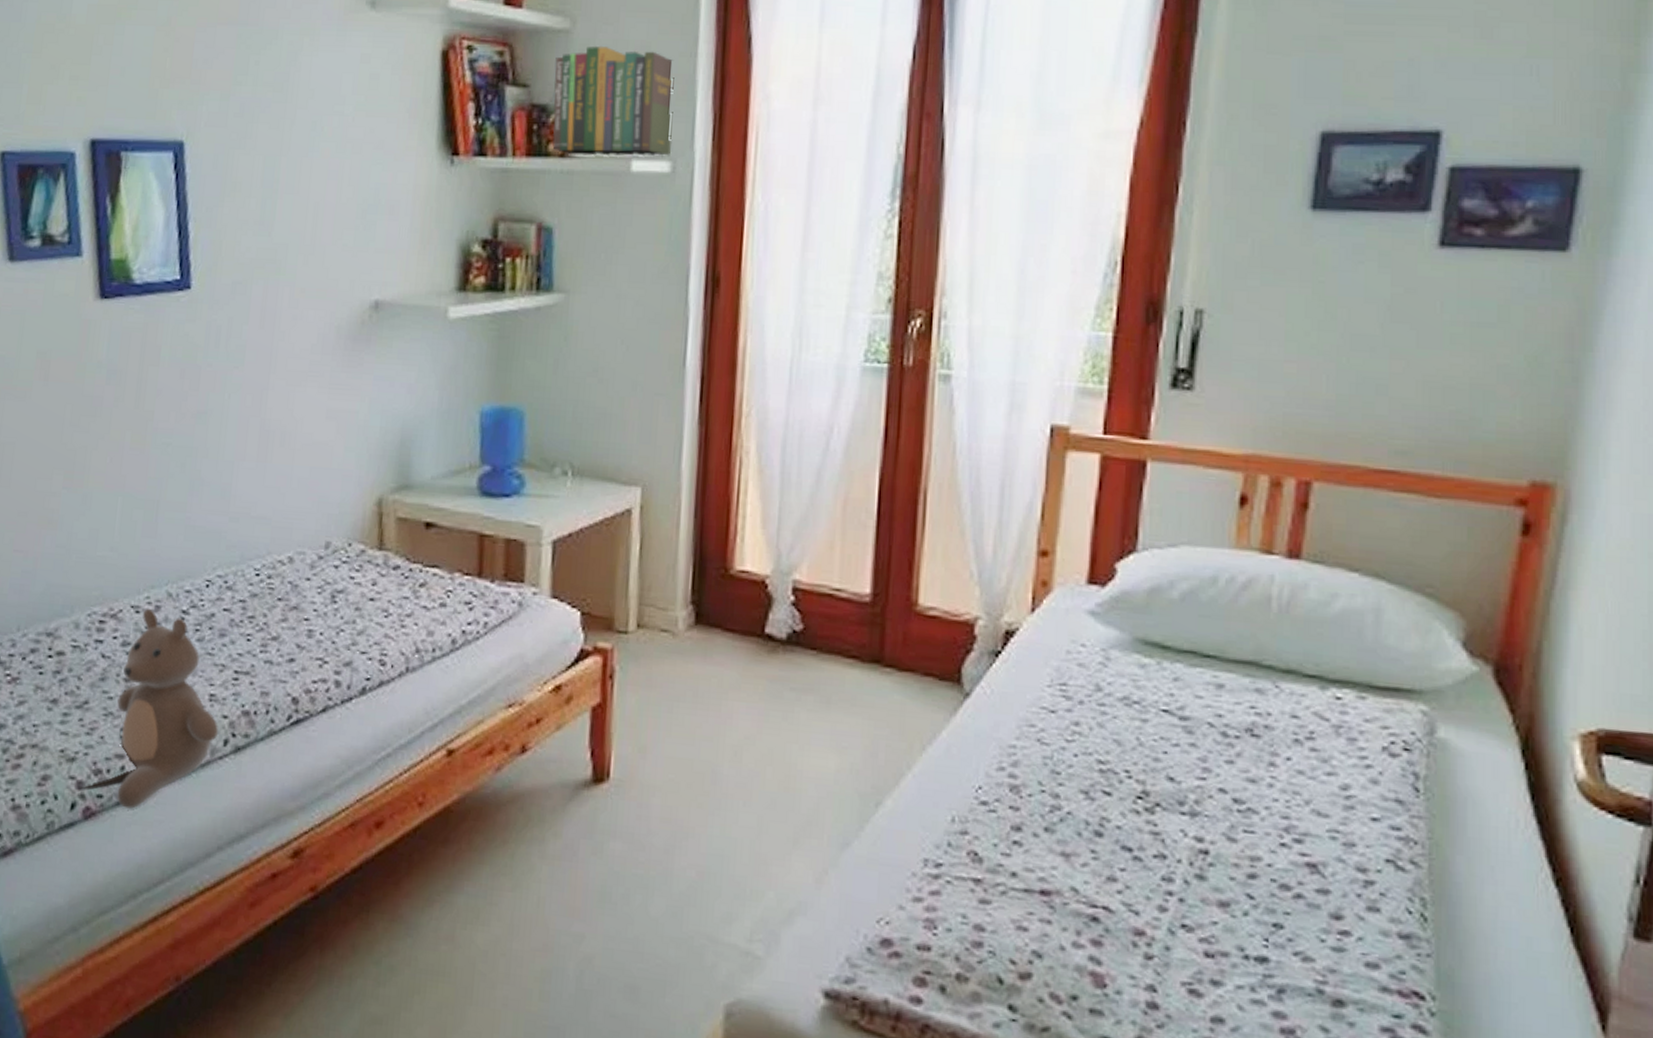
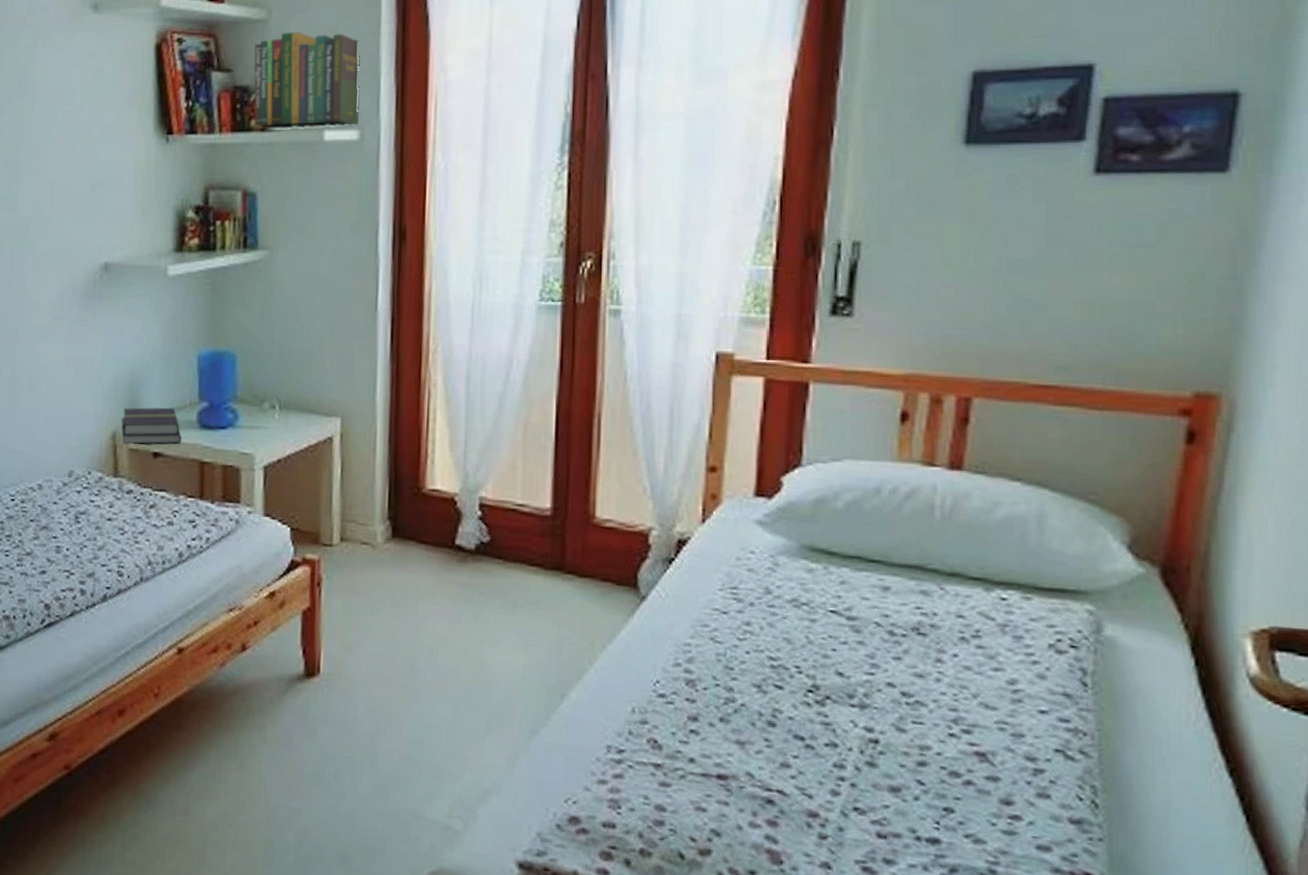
book: none [388,470,459,513] -> present [121,407,182,445]

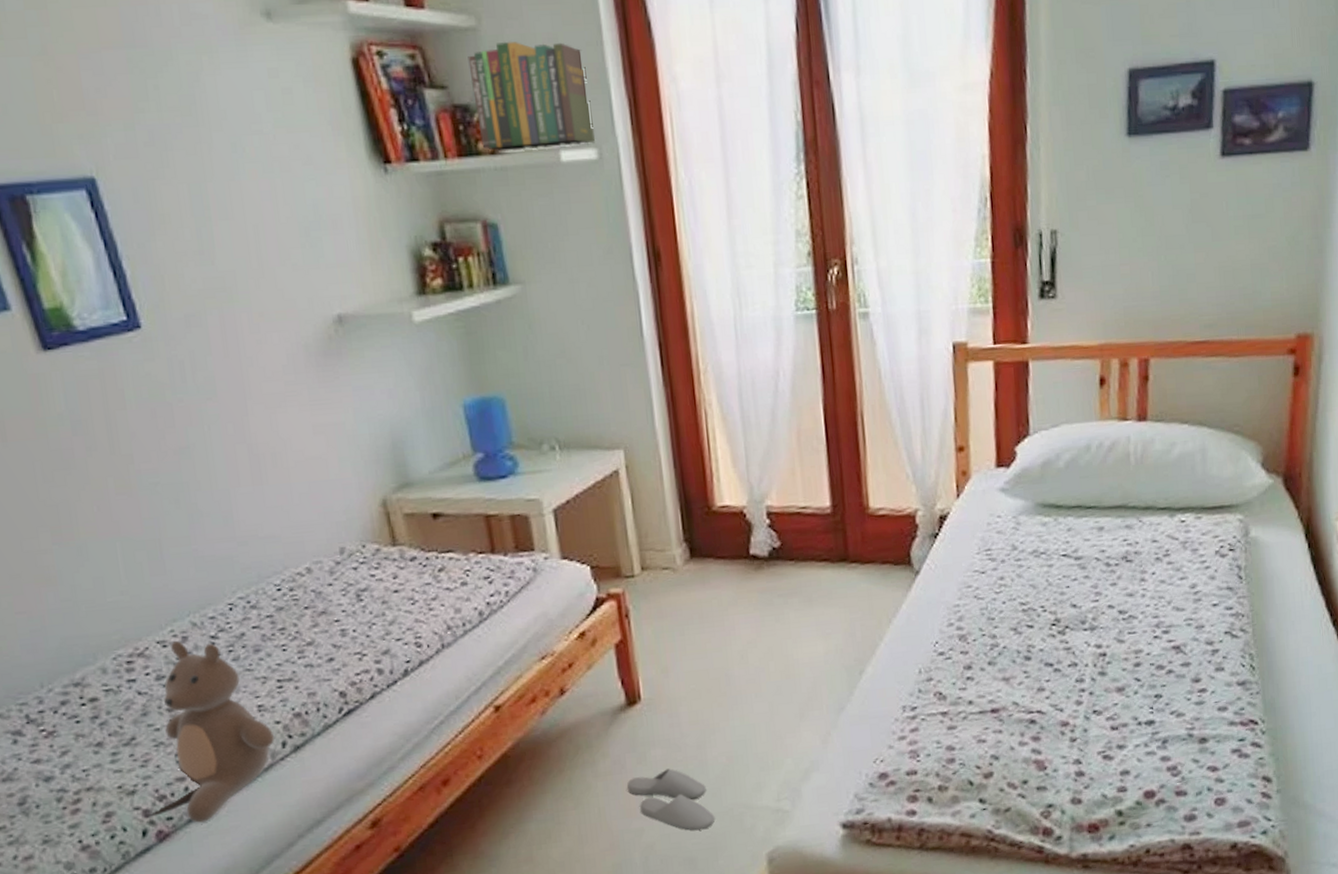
book: present [121,407,182,445] -> none [389,463,461,510]
slippers: none [292,752,378,827] -> present [627,768,716,830]

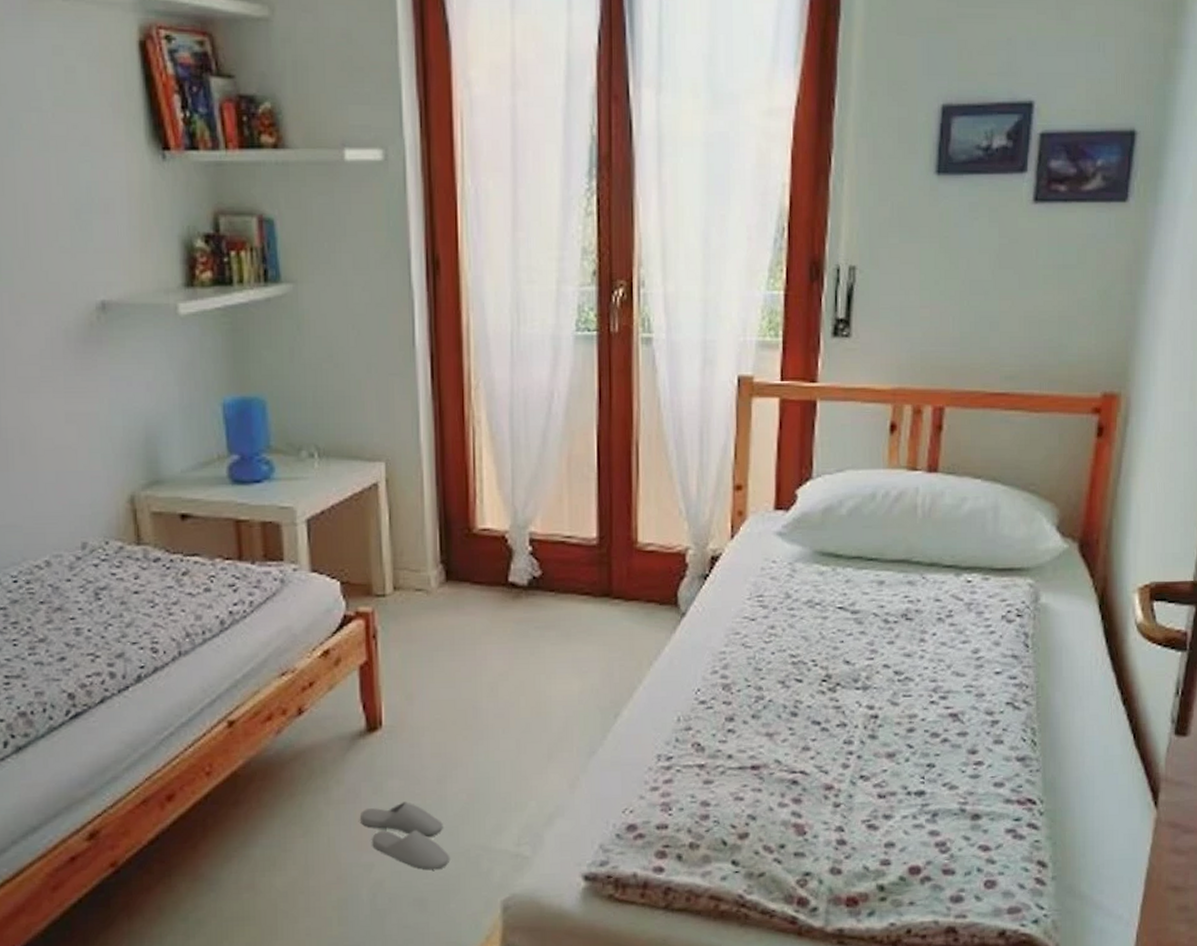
books: present [468,41,595,152] -> none [258,34,381,146]

